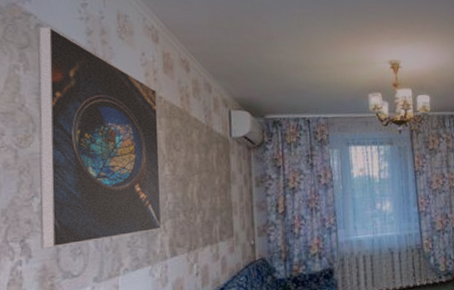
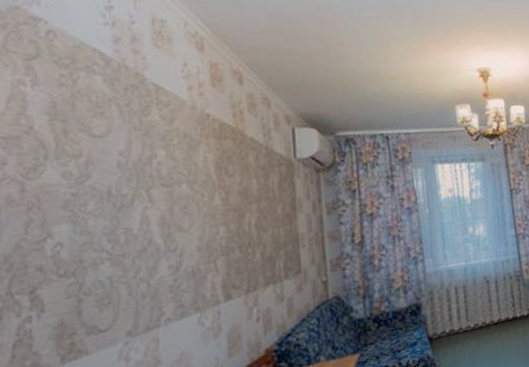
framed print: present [37,26,162,249] -> none [49,33,213,301]

